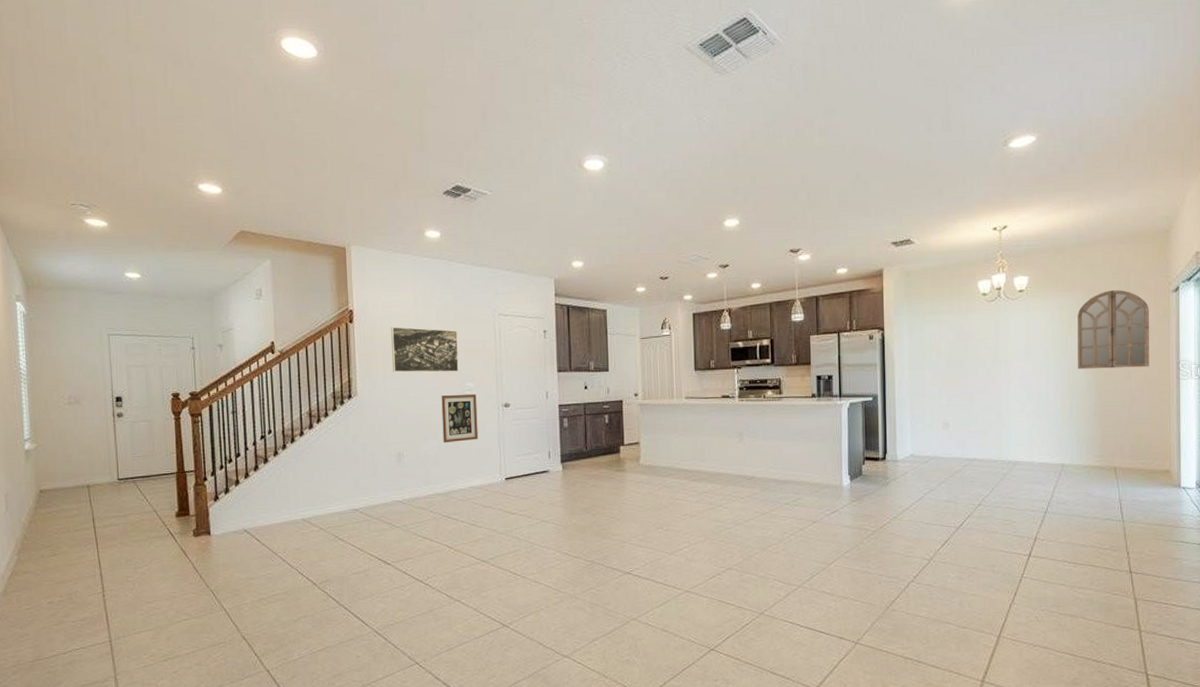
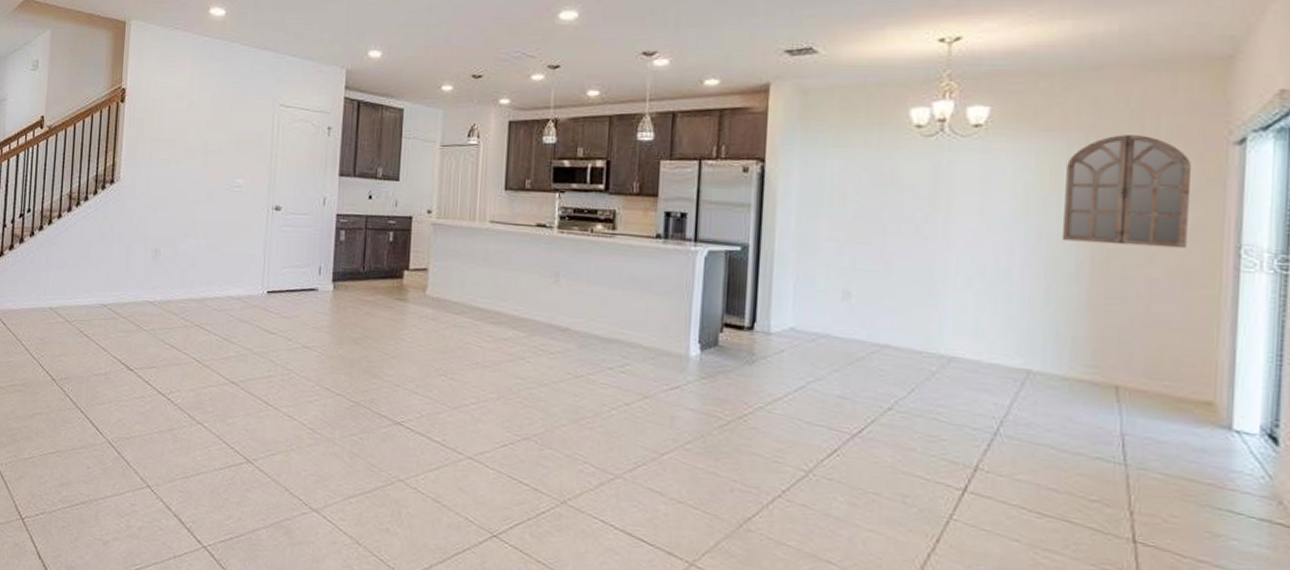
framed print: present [391,327,459,373] -> none [159,110,232,165]
wall art: present [441,393,478,444] -> none [203,189,246,244]

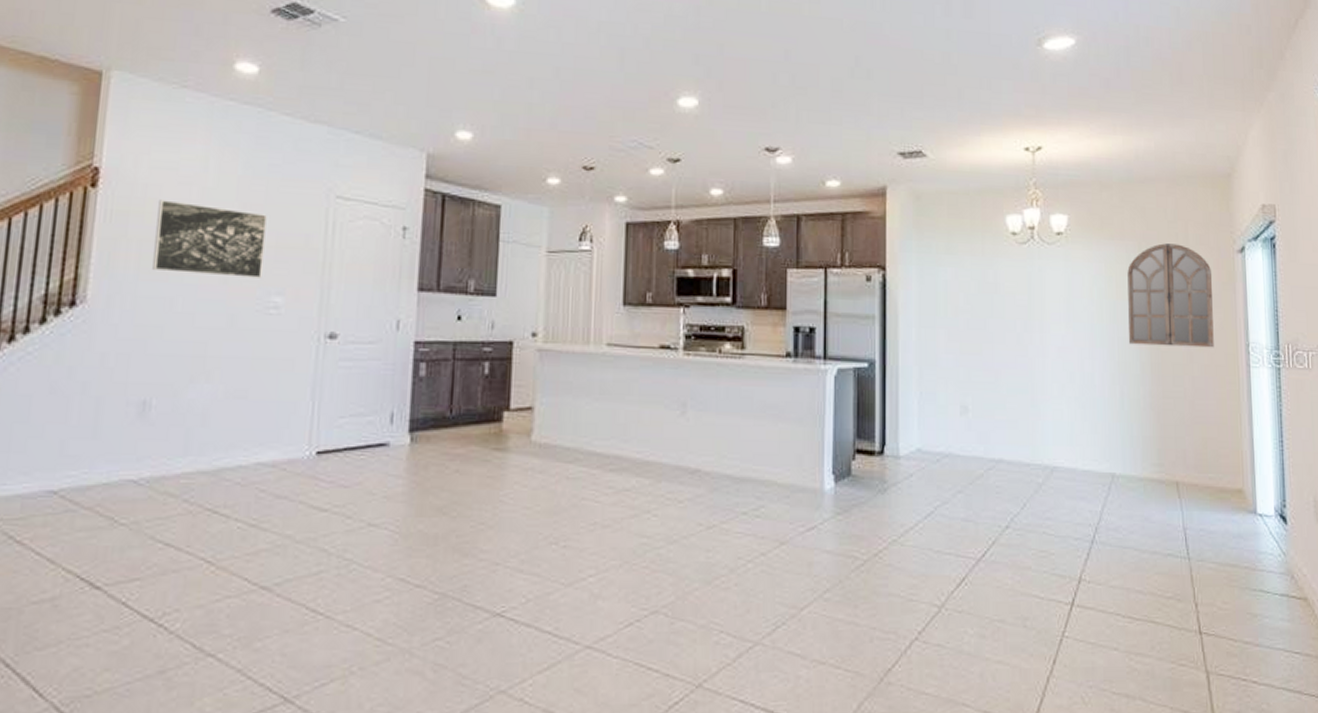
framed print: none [159,110,232,165] -> present [153,200,267,278]

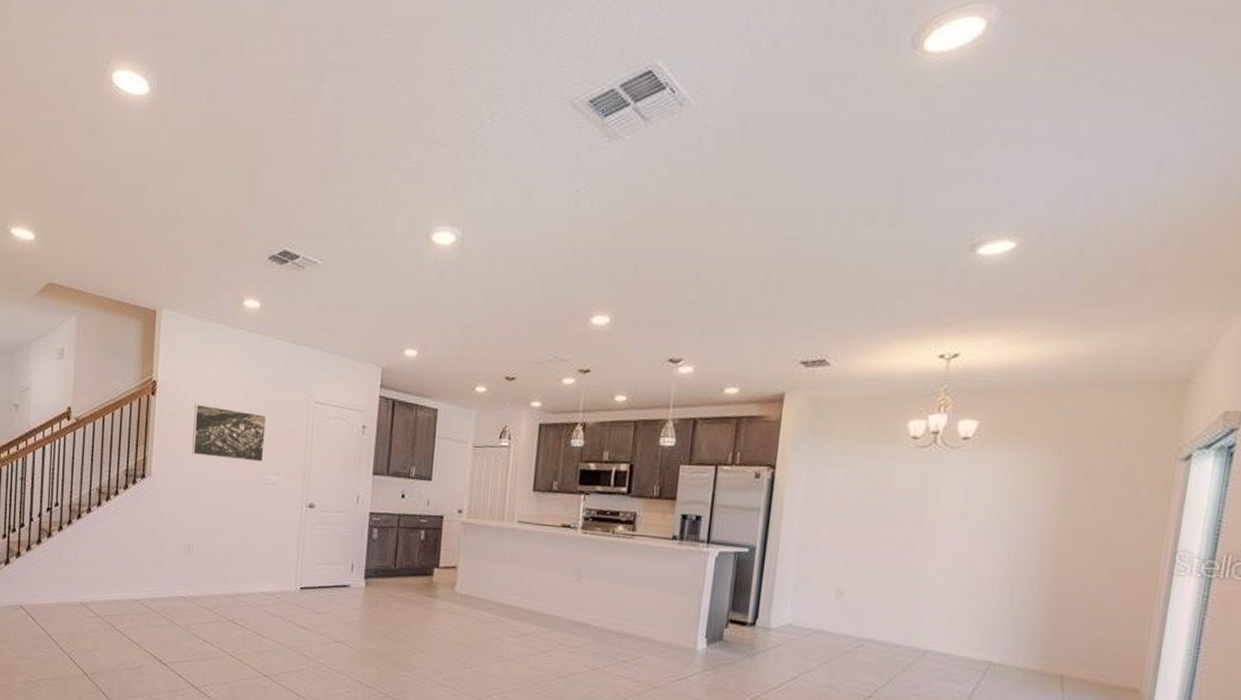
home mirror: present [1127,243,1214,348] -> none [1028,450,1144,554]

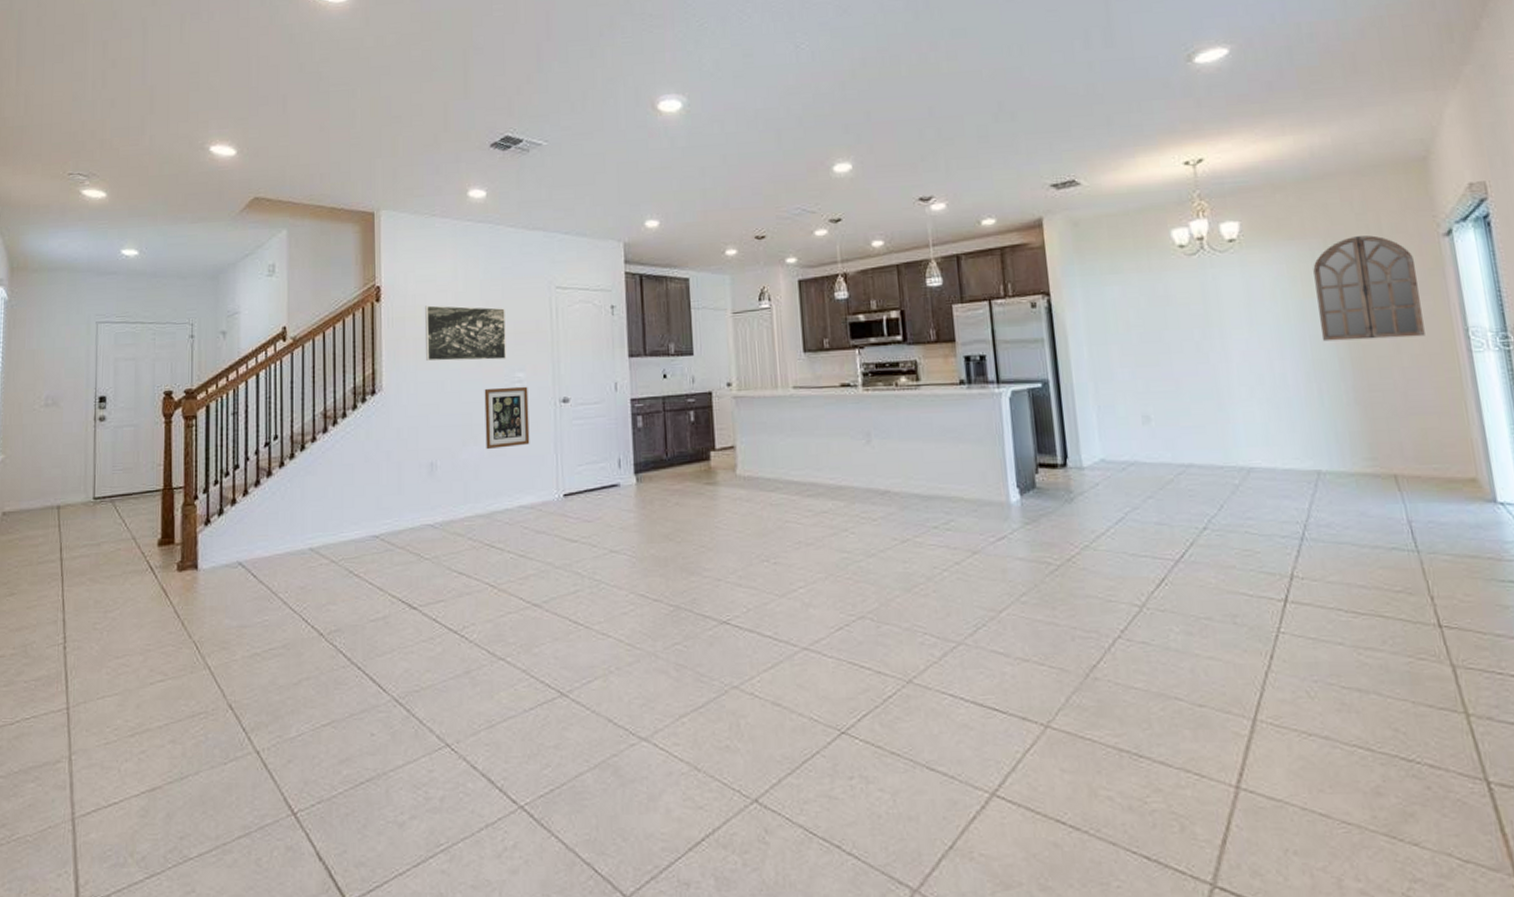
wall art: none [237,486,280,541] -> present [484,386,530,450]
home mirror: none [1028,450,1144,554] -> present [1313,235,1425,342]

